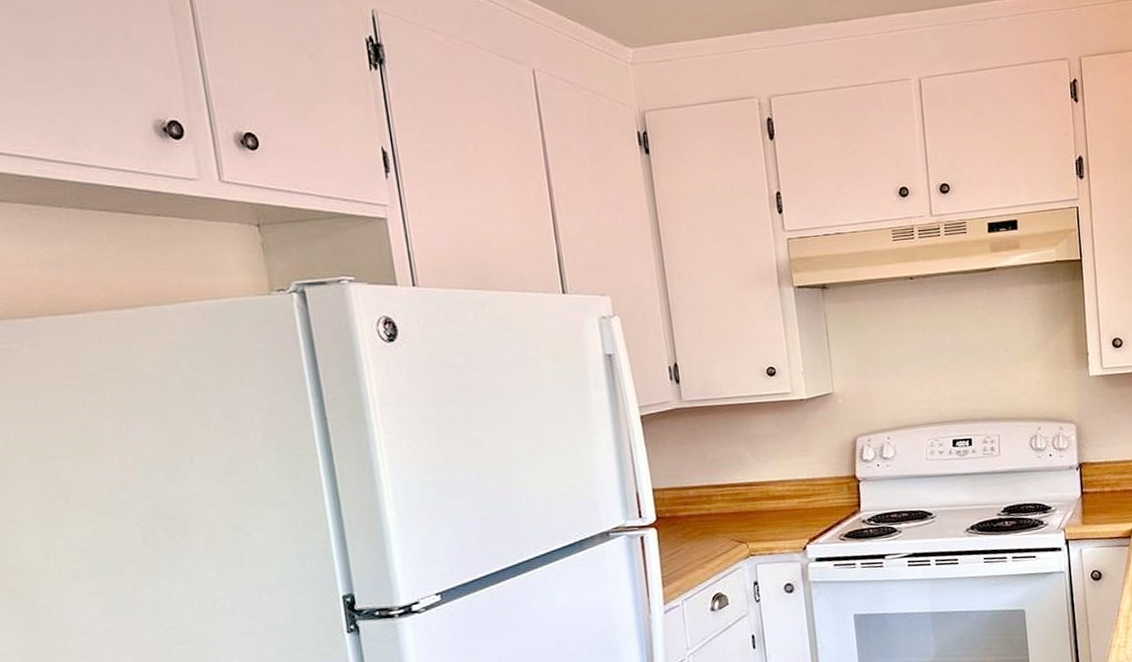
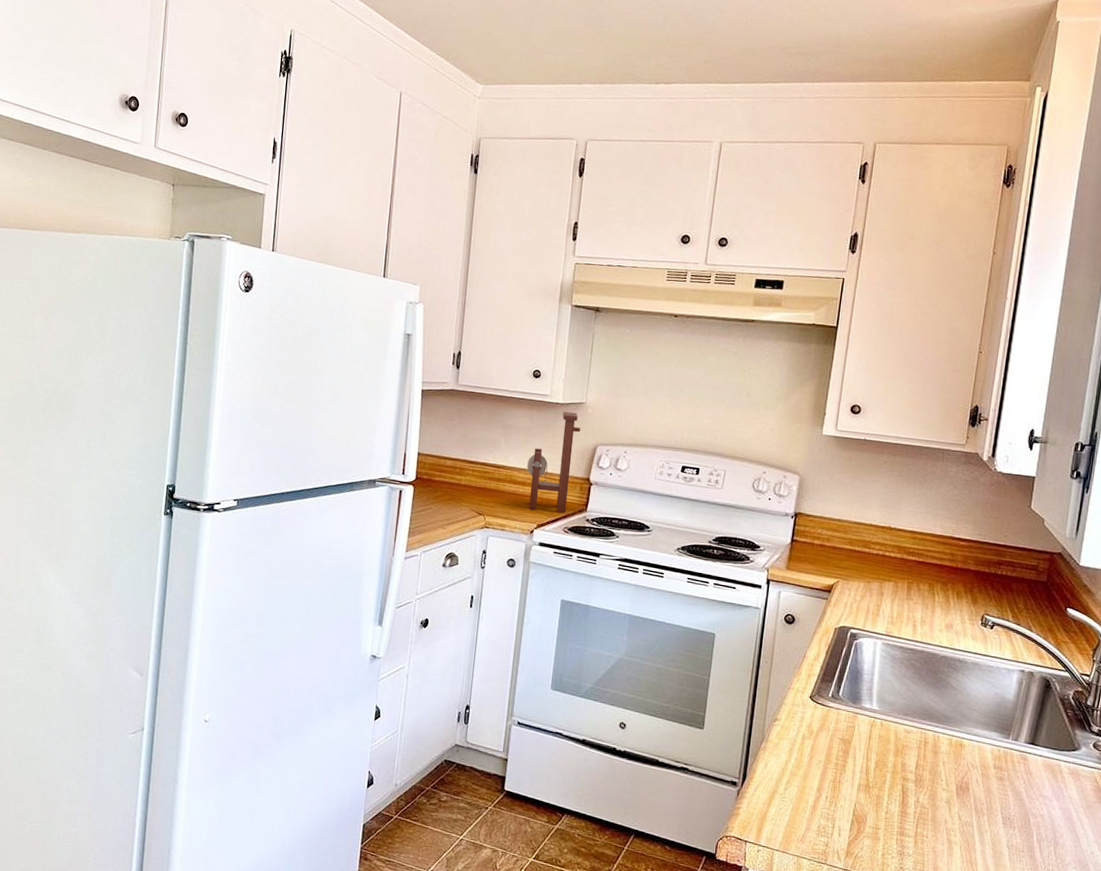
paper towel holder: none [782,406,838,524] -> present [527,412,581,512]

